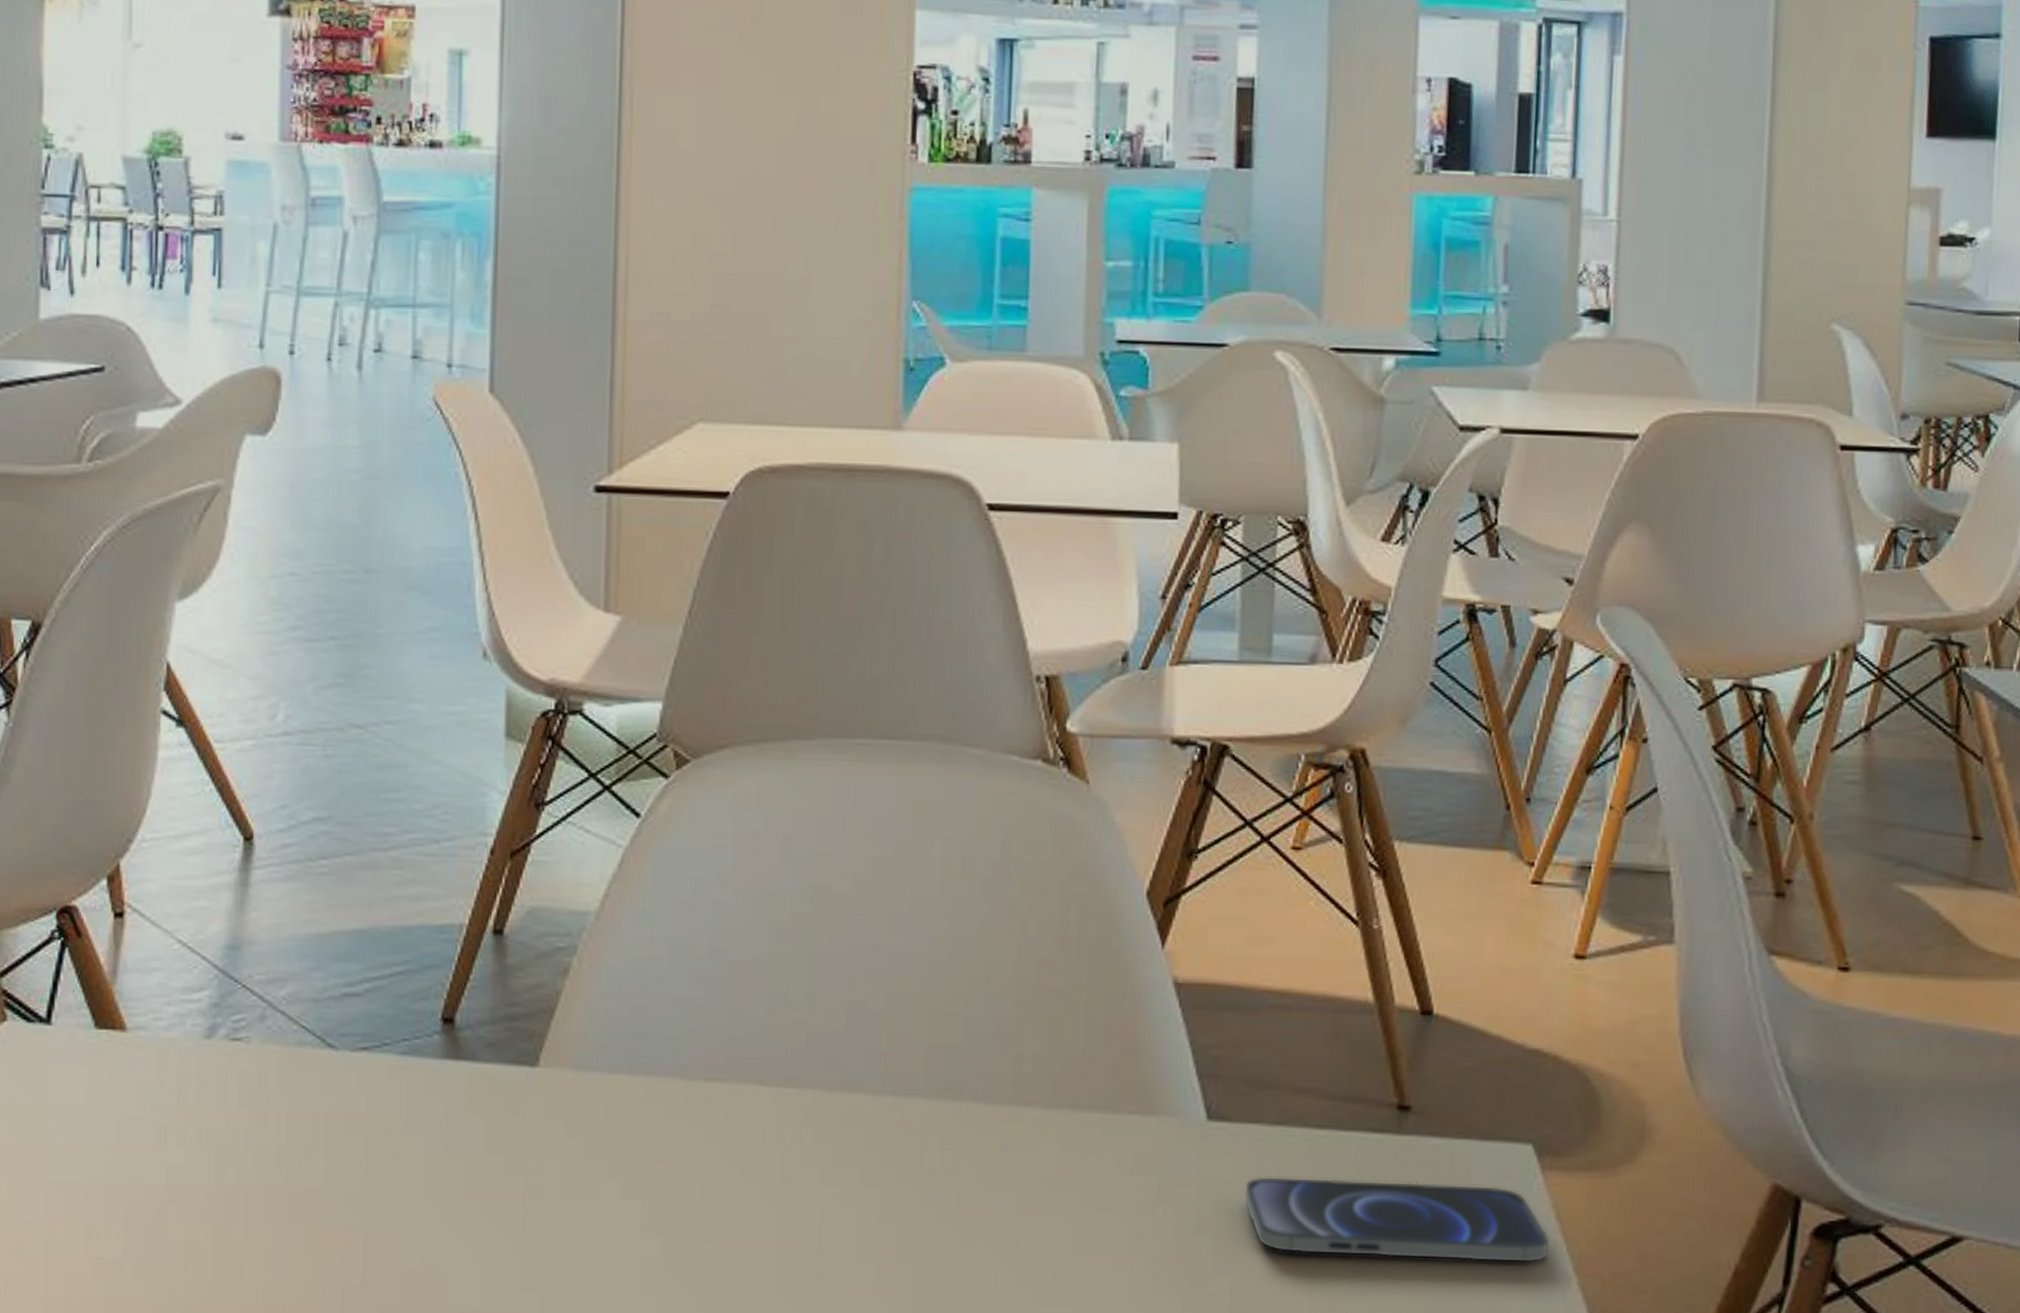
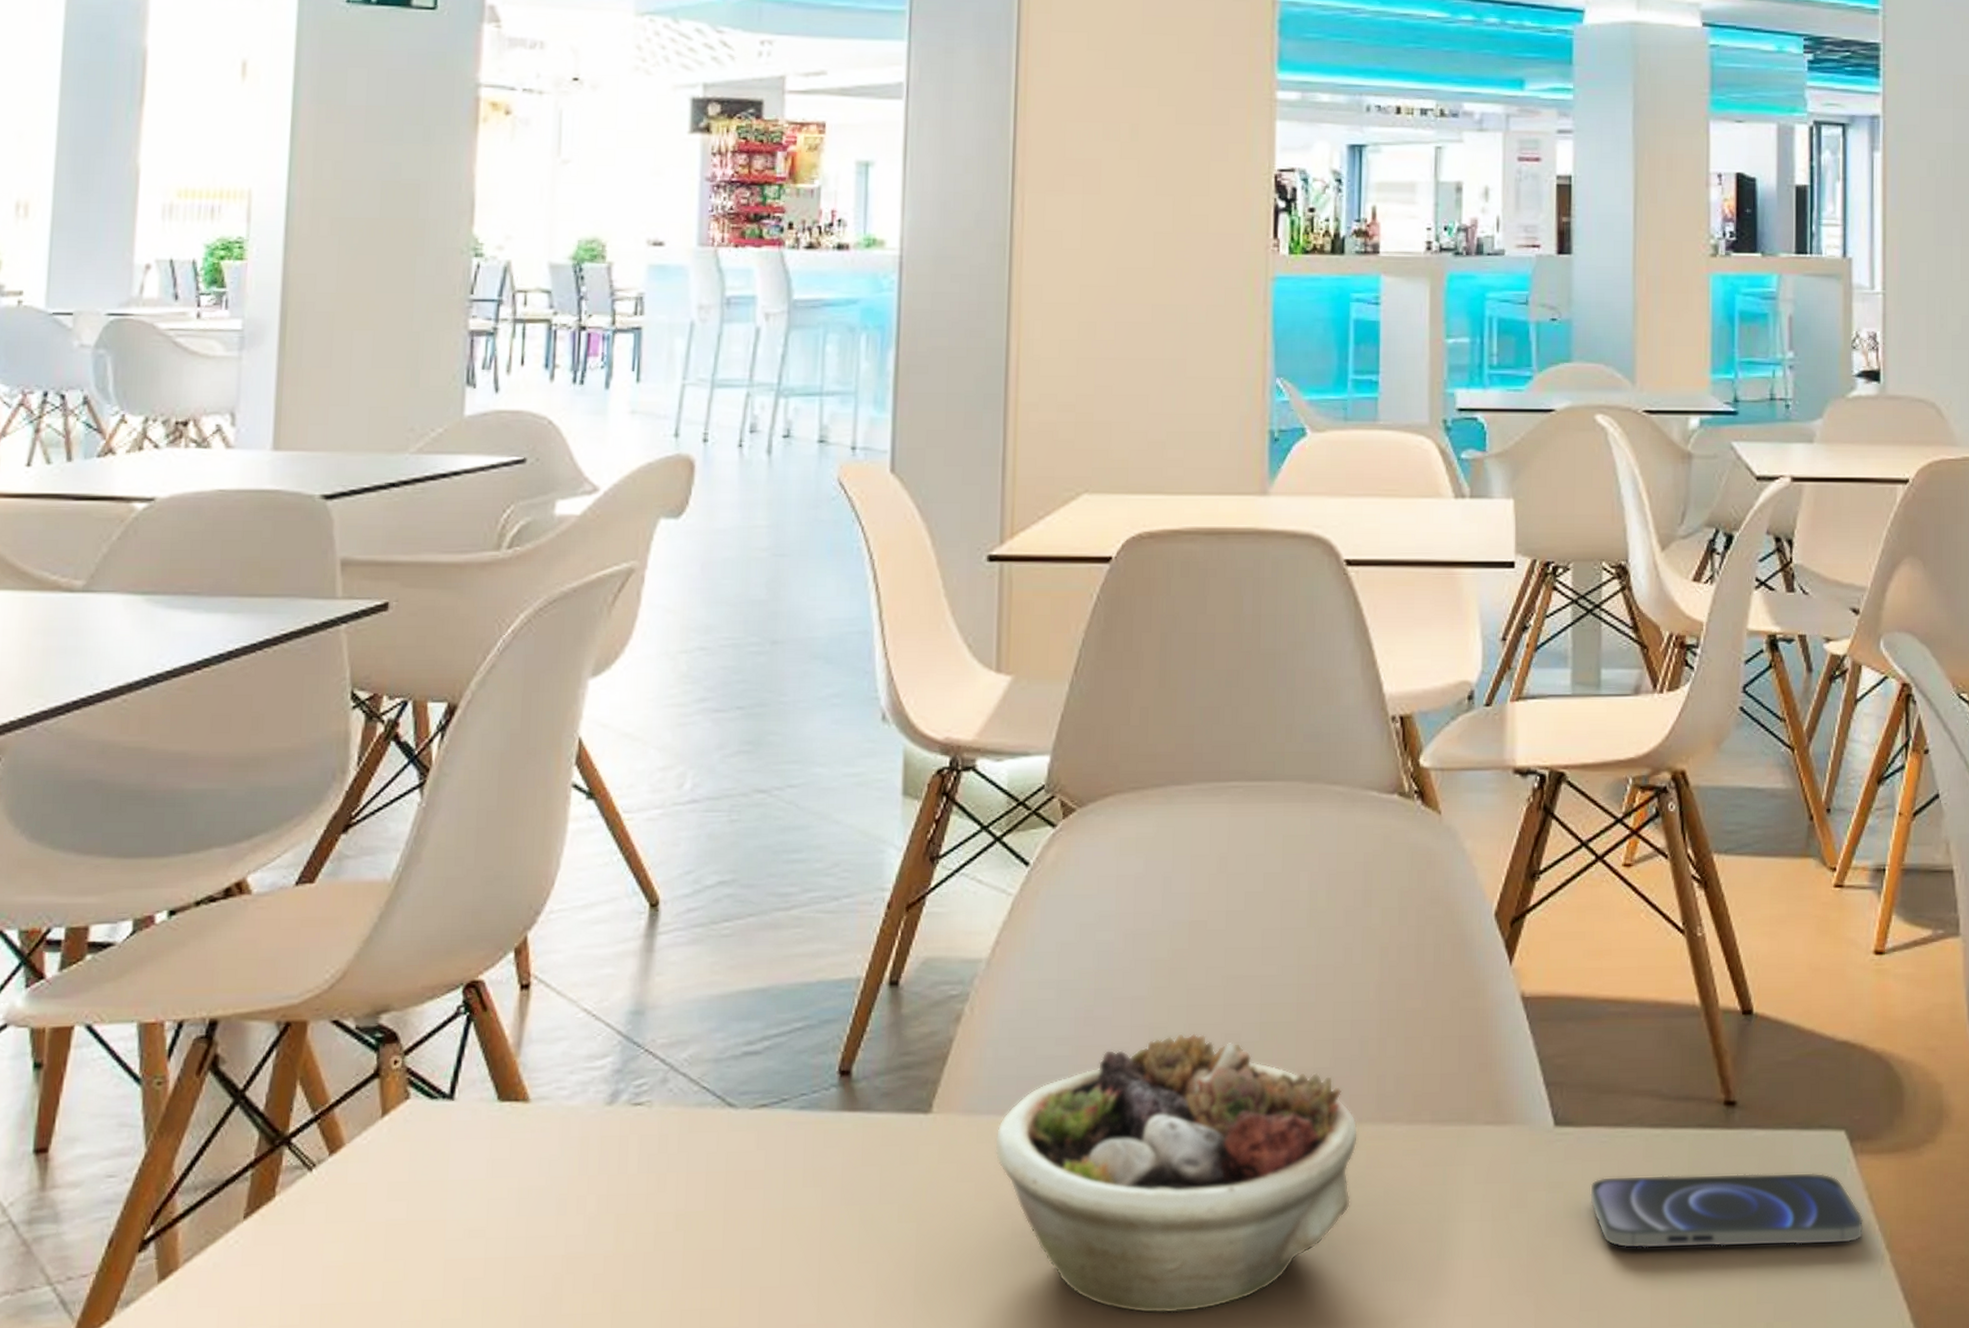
succulent planter: none [605,1001,993,1285] -> present [995,1033,1359,1314]

